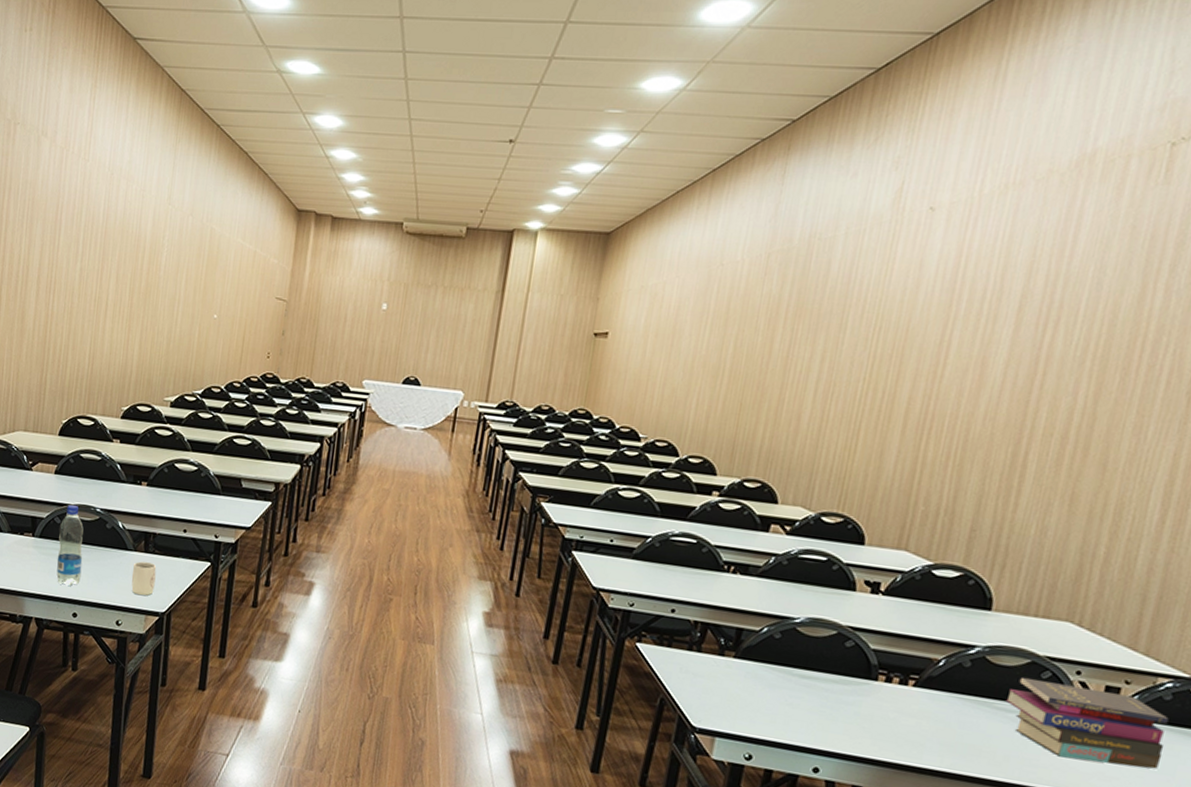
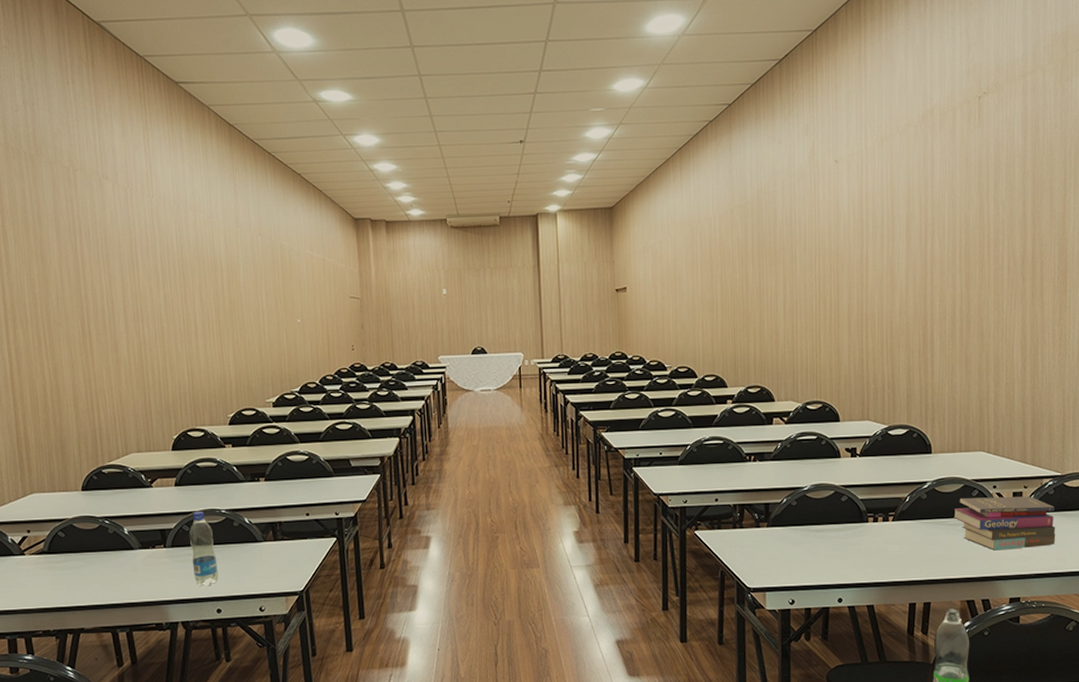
mug: present [131,561,157,596] -> none [265,549,289,580]

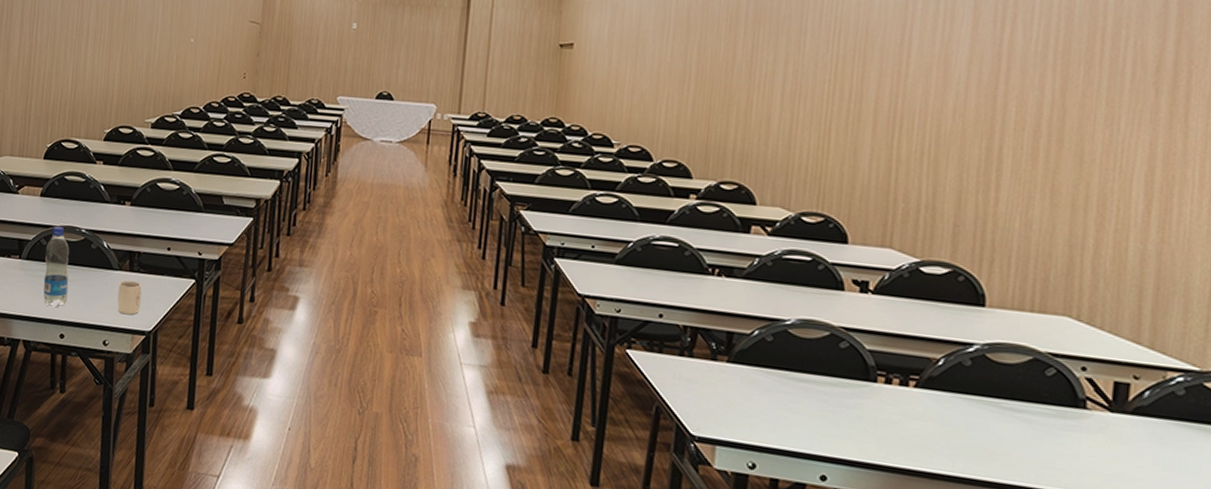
mug: none [265,549,289,580] -> present [117,280,142,315]
books: present [953,496,1056,551] -> none [1012,374,1185,469]

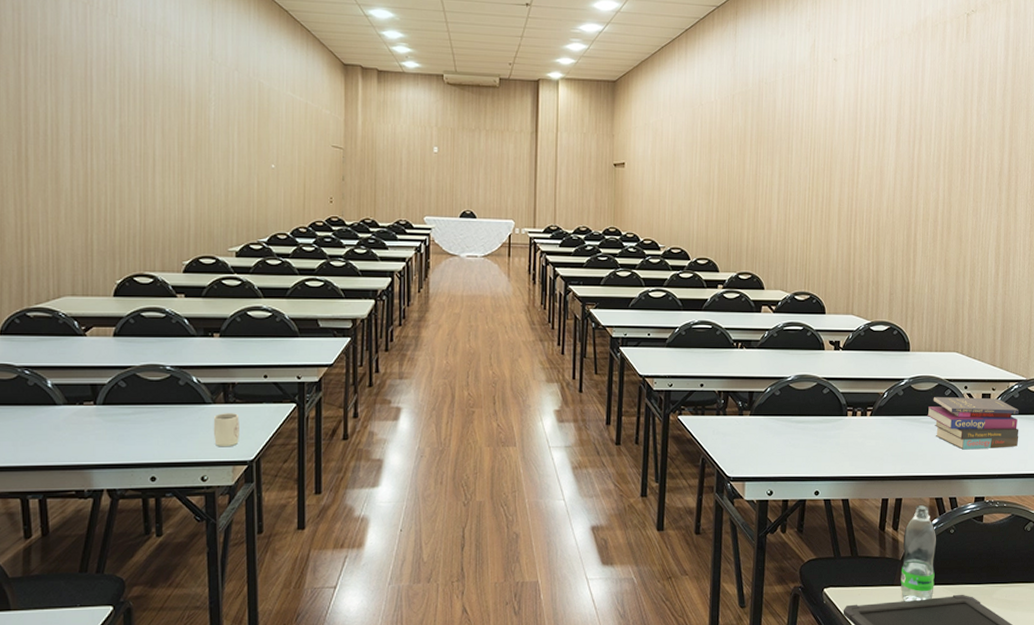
bottle: present [43,226,70,308] -> none [126,365,156,451]
books: none [1012,374,1185,469] -> present [927,396,1019,450]

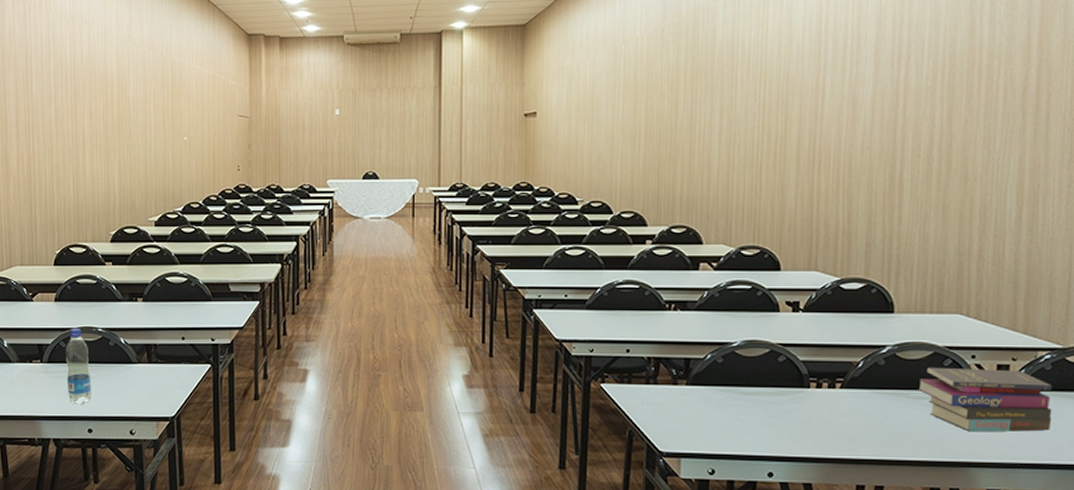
bottle: none [126,365,156,451] -> present [66,328,92,405]
mug: present [213,413,239,447] -> none [139,372,162,404]

